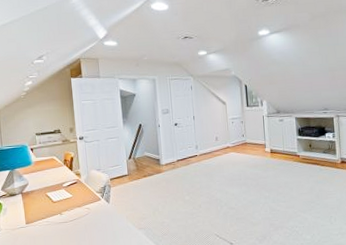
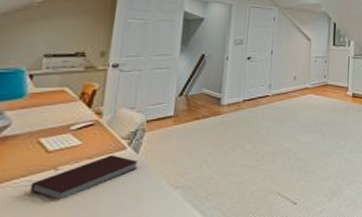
notebook: none [49,204,111,235] -> present [29,155,139,201]

